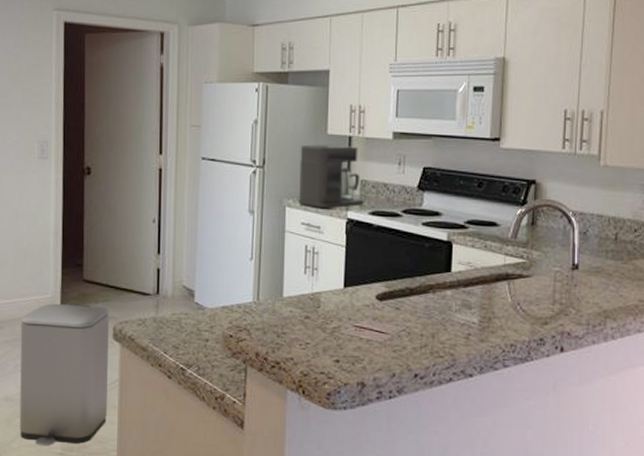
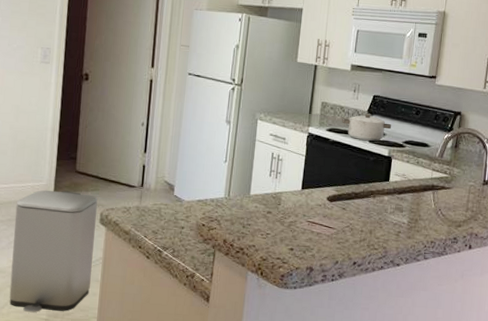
coffee maker: present [298,144,364,209] -> none [268,69,323,124]
cooking pot: none [387,190,449,223] -> present [342,114,392,141]

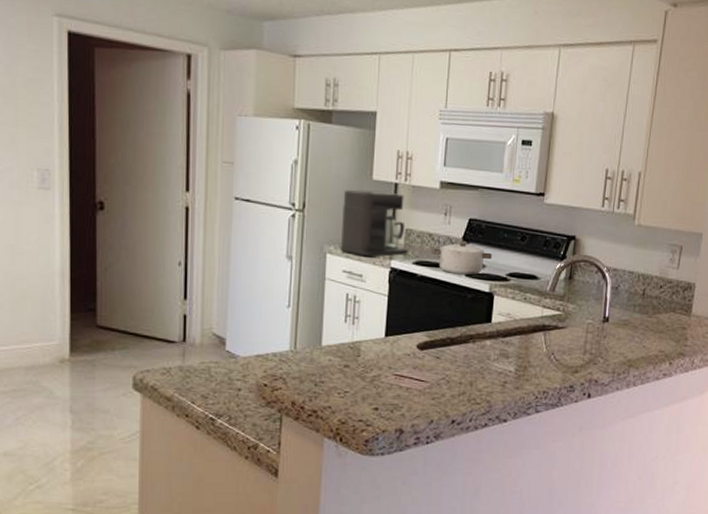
pedal bin: present [9,190,98,313] -> none [21,351,128,503]
coffee maker: none [268,69,323,124] -> present [340,189,408,257]

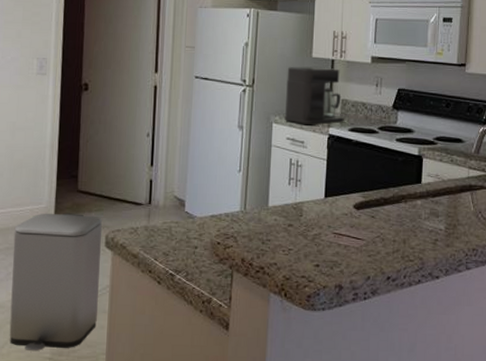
pedal bin: none [21,351,128,503] -> present [9,213,102,352]
cooking pot: present [431,242,493,275] -> none [365,109,420,139]

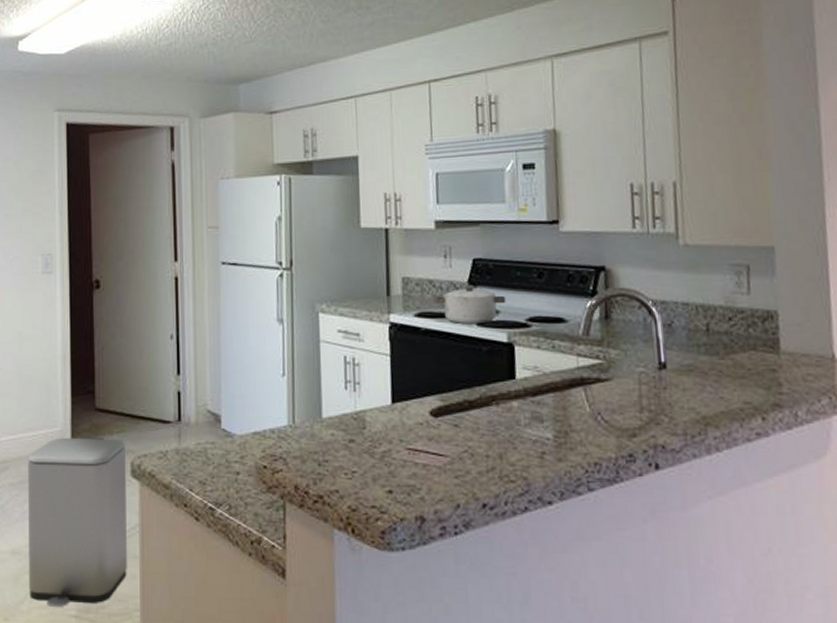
coffee maker: present [284,66,344,126] -> none [331,239,408,313]
cooking pot: none [365,109,420,139] -> present [434,286,507,323]

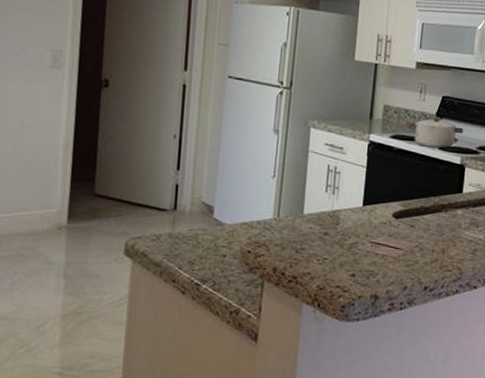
pedal bin: present [27,437,127,608] -> none [13,218,121,366]

